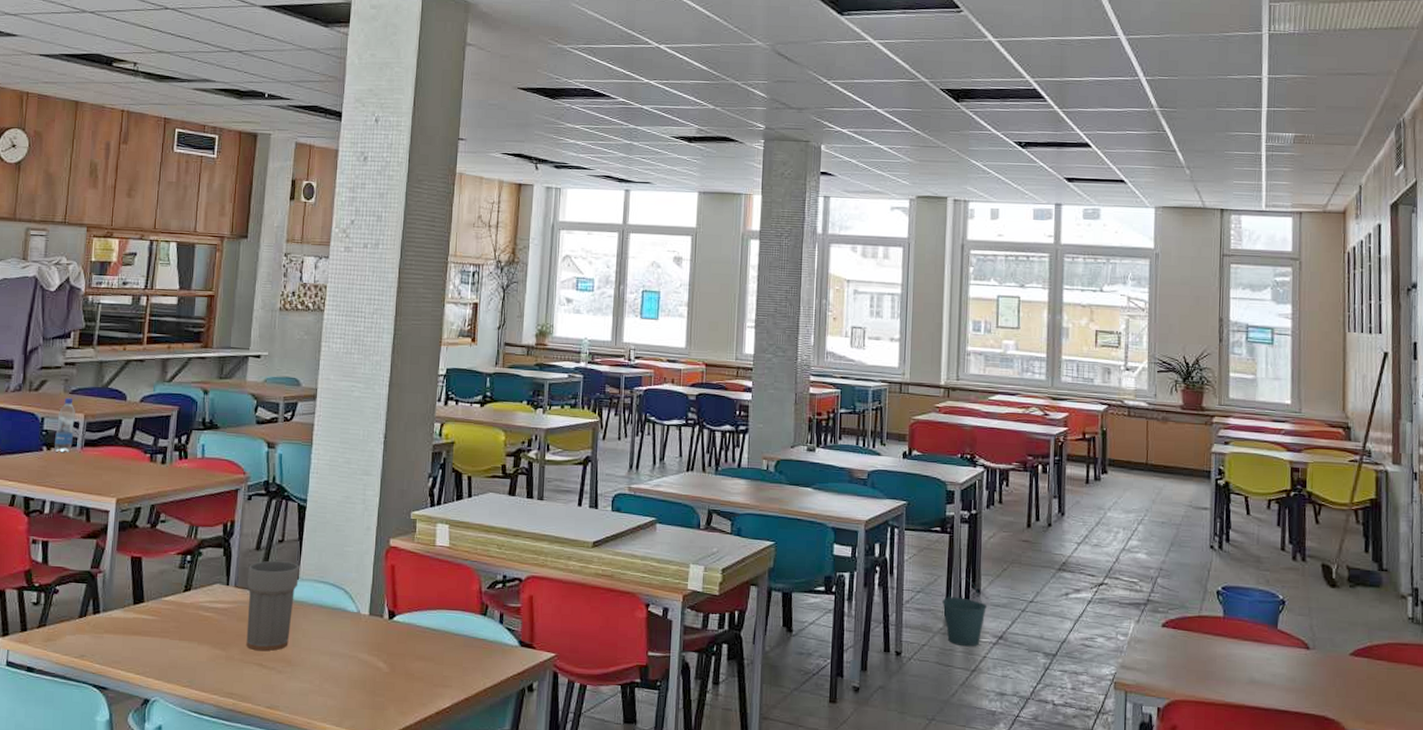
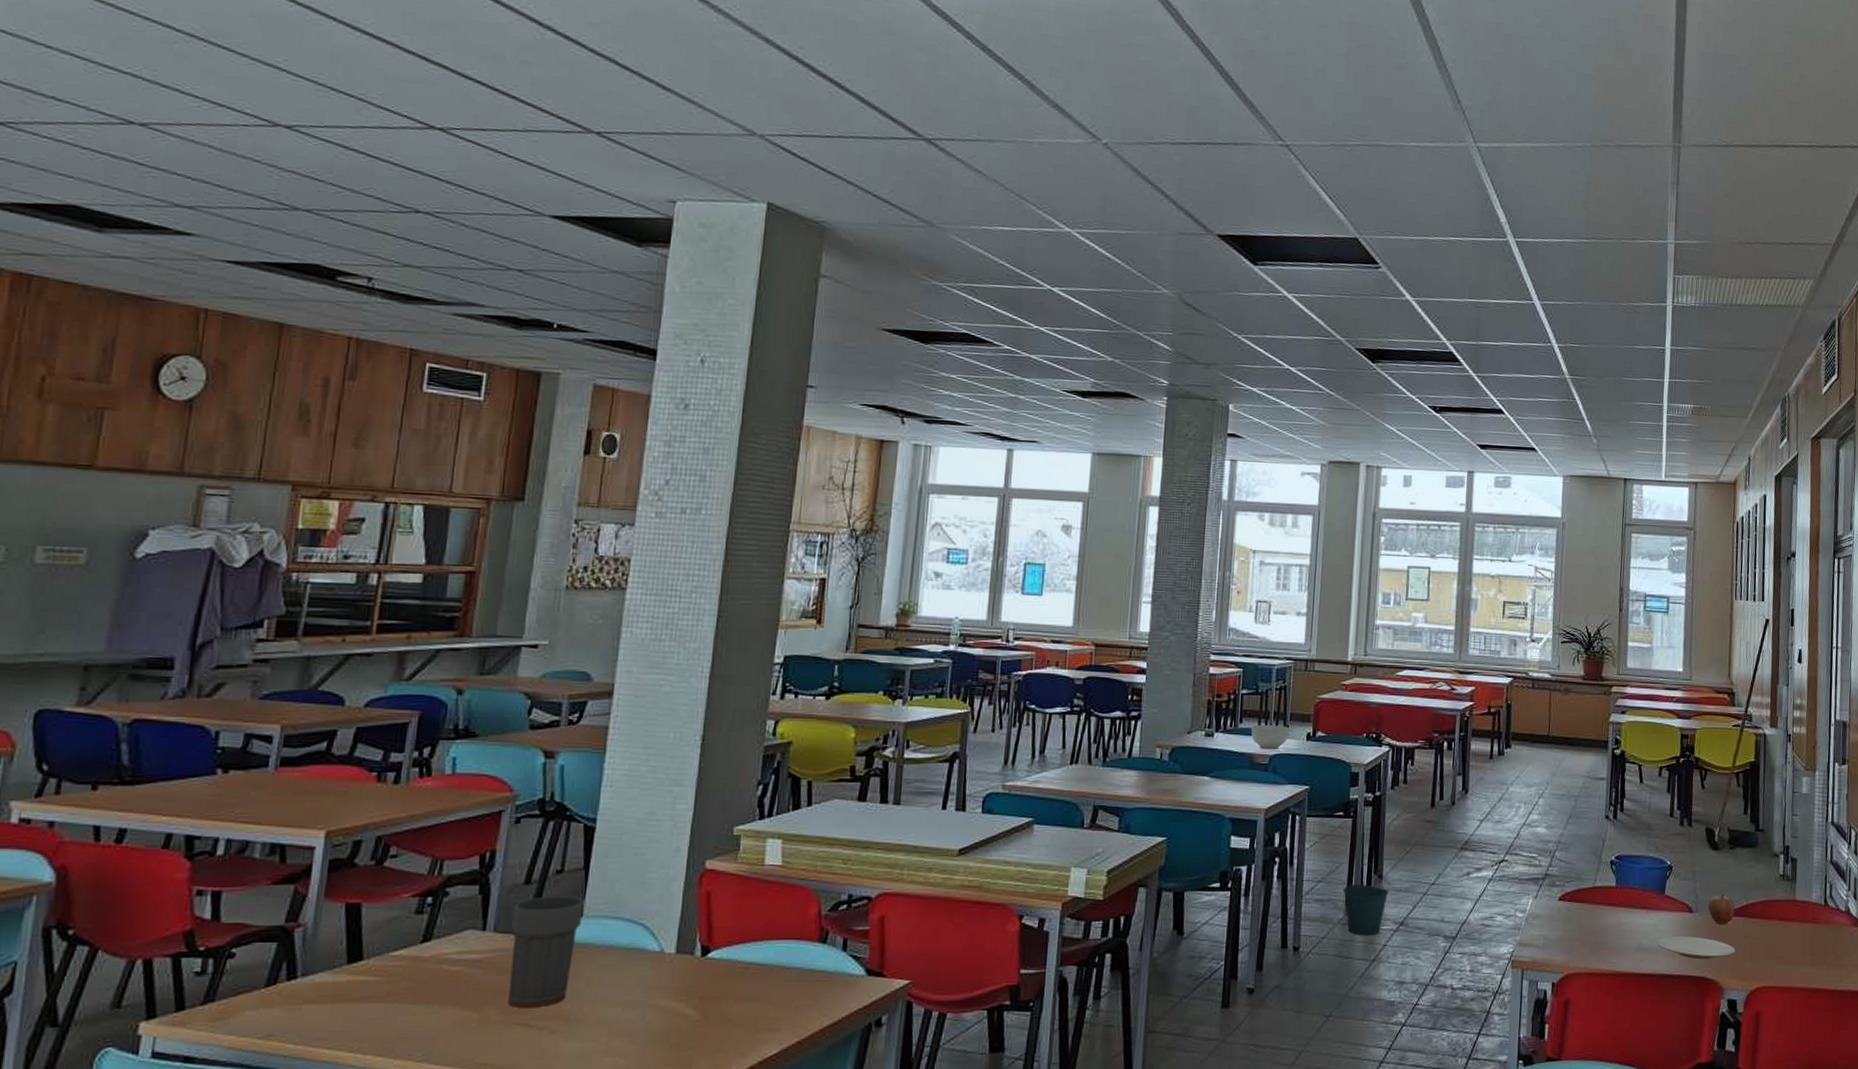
bottle: present [54,397,76,452] -> none [234,704,269,775]
bowl: none [849,442,886,466] -> present [1250,724,1289,749]
plate: none [1270,671,1360,699] -> present [1656,935,1736,960]
apple: none [1326,632,1357,665] -> present [1707,893,1735,925]

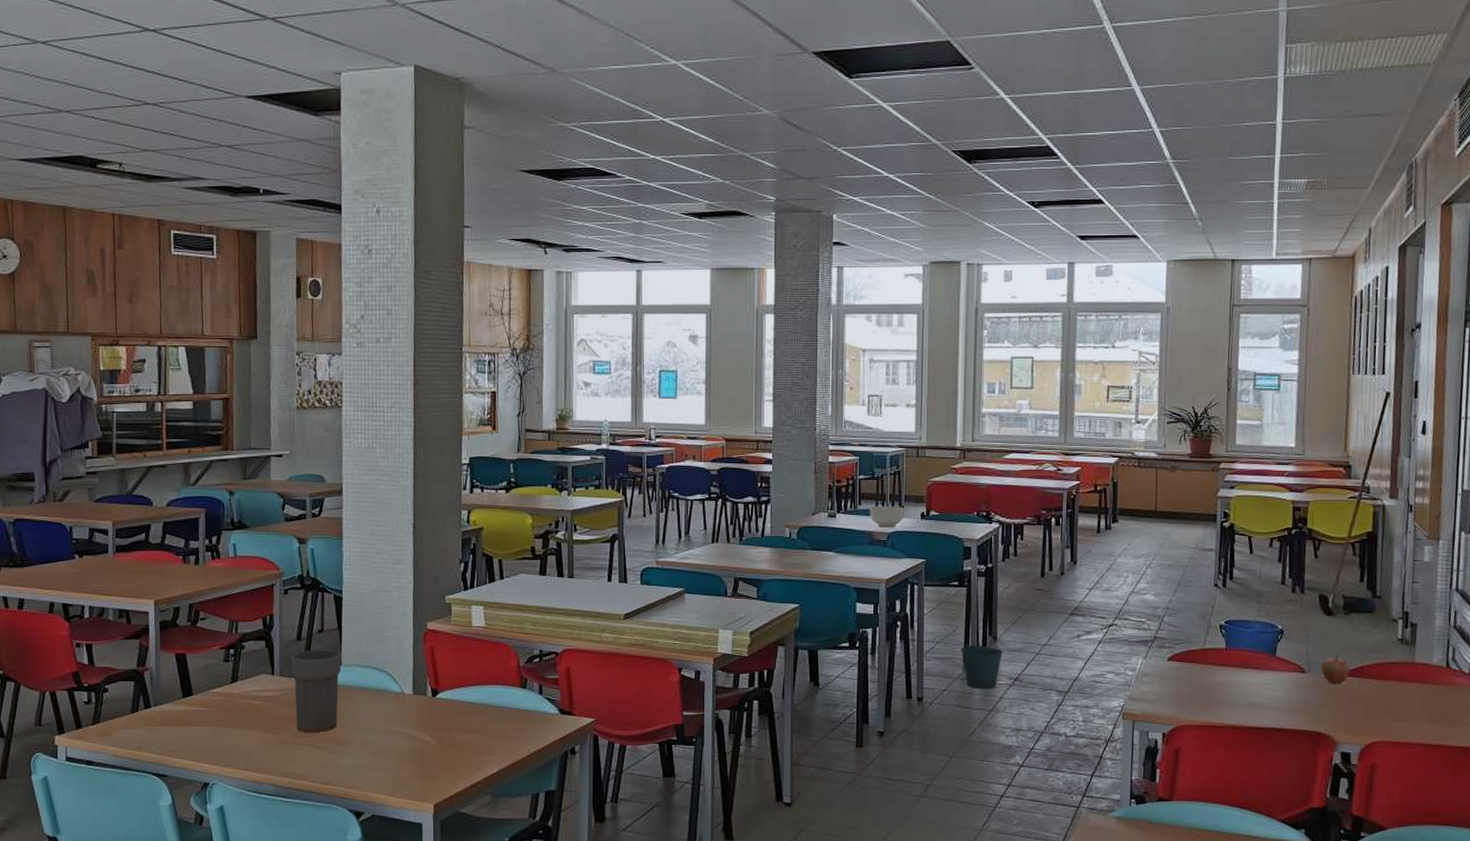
plate: present [1656,935,1736,960] -> none [1267,694,1350,716]

